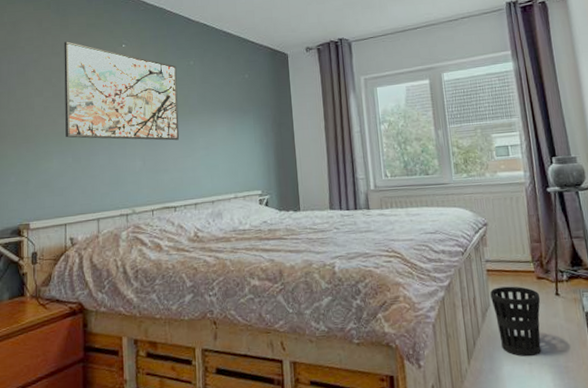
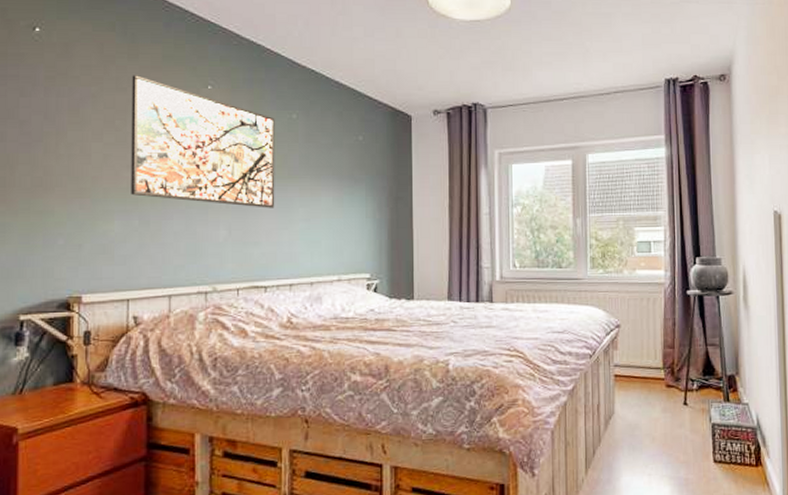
wastebasket: present [490,286,542,356] -> none [616,393,668,467]

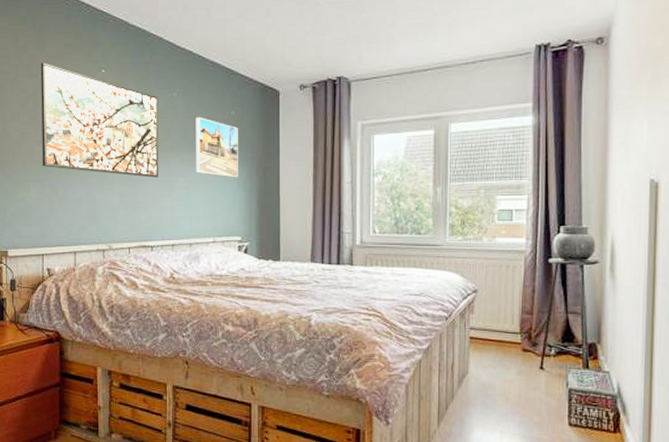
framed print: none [318,142,367,209] -> present [196,117,238,178]

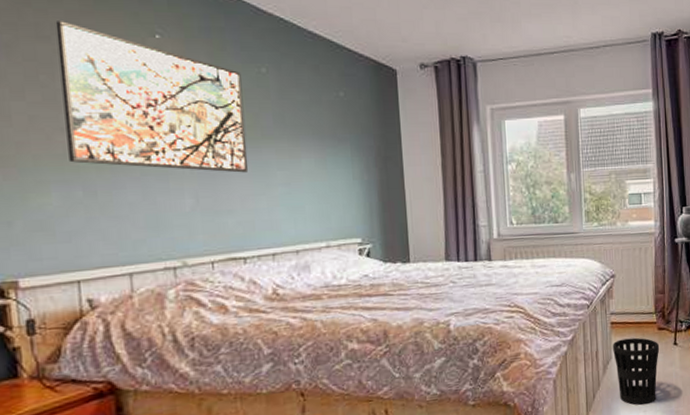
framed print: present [196,117,238,178] -> none [293,98,353,170]
wastebasket: none [470,355,523,425] -> present [613,337,660,405]

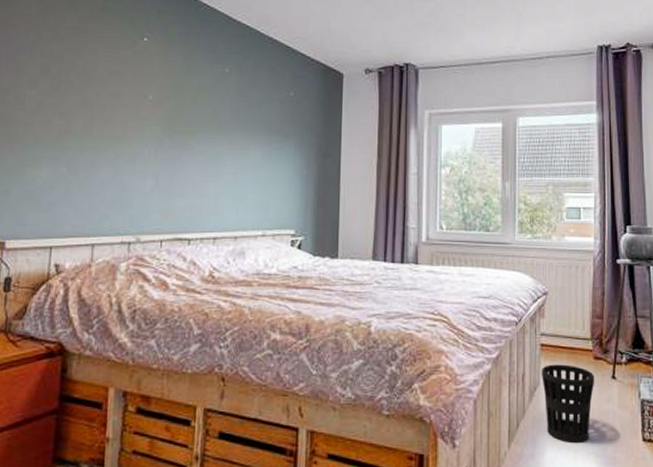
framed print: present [55,21,249,173] -> none [61,25,208,161]

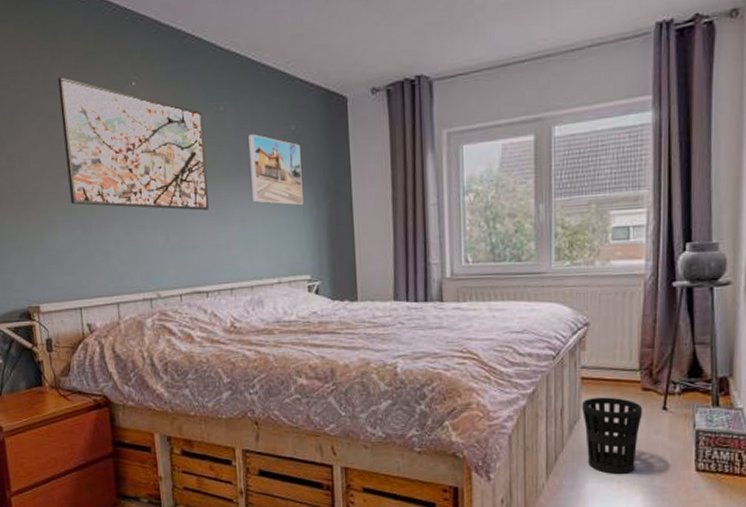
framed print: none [61,25,208,161] -> present [57,77,210,211]
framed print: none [247,96,297,165] -> present [248,134,303,206]

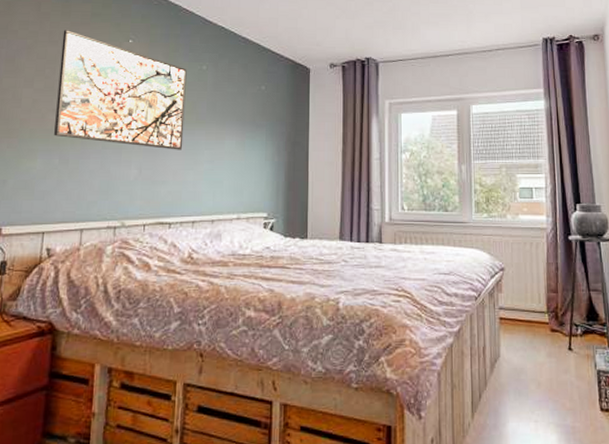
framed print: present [248,134,303,206] -> none [222,91,268,152]
wastebasket: present [582,397,643,474] -> none [501,337,553,413]

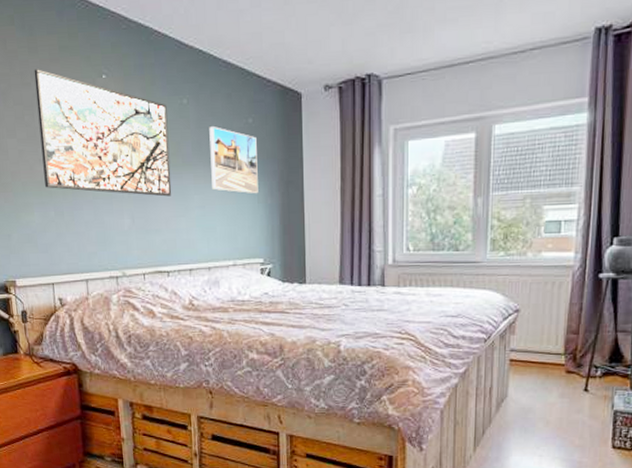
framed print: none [222,91,268,152] -> present [209,127,258,194]

